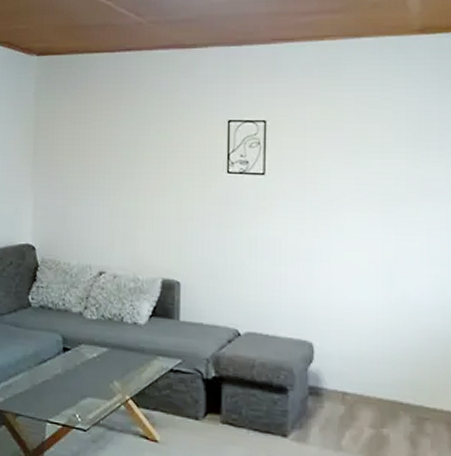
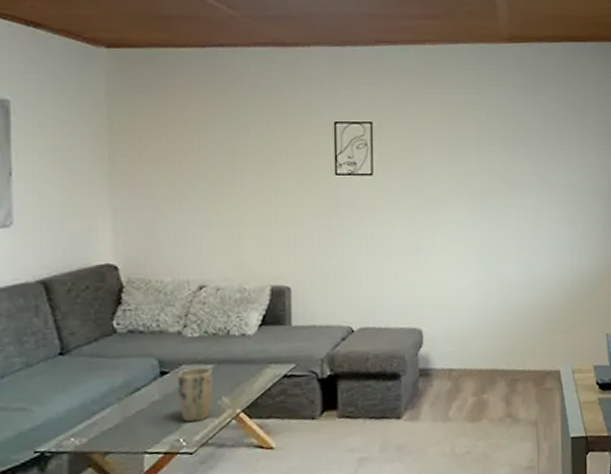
plant pot: none [76,348,107,401] -> present [177,367,213,422]

